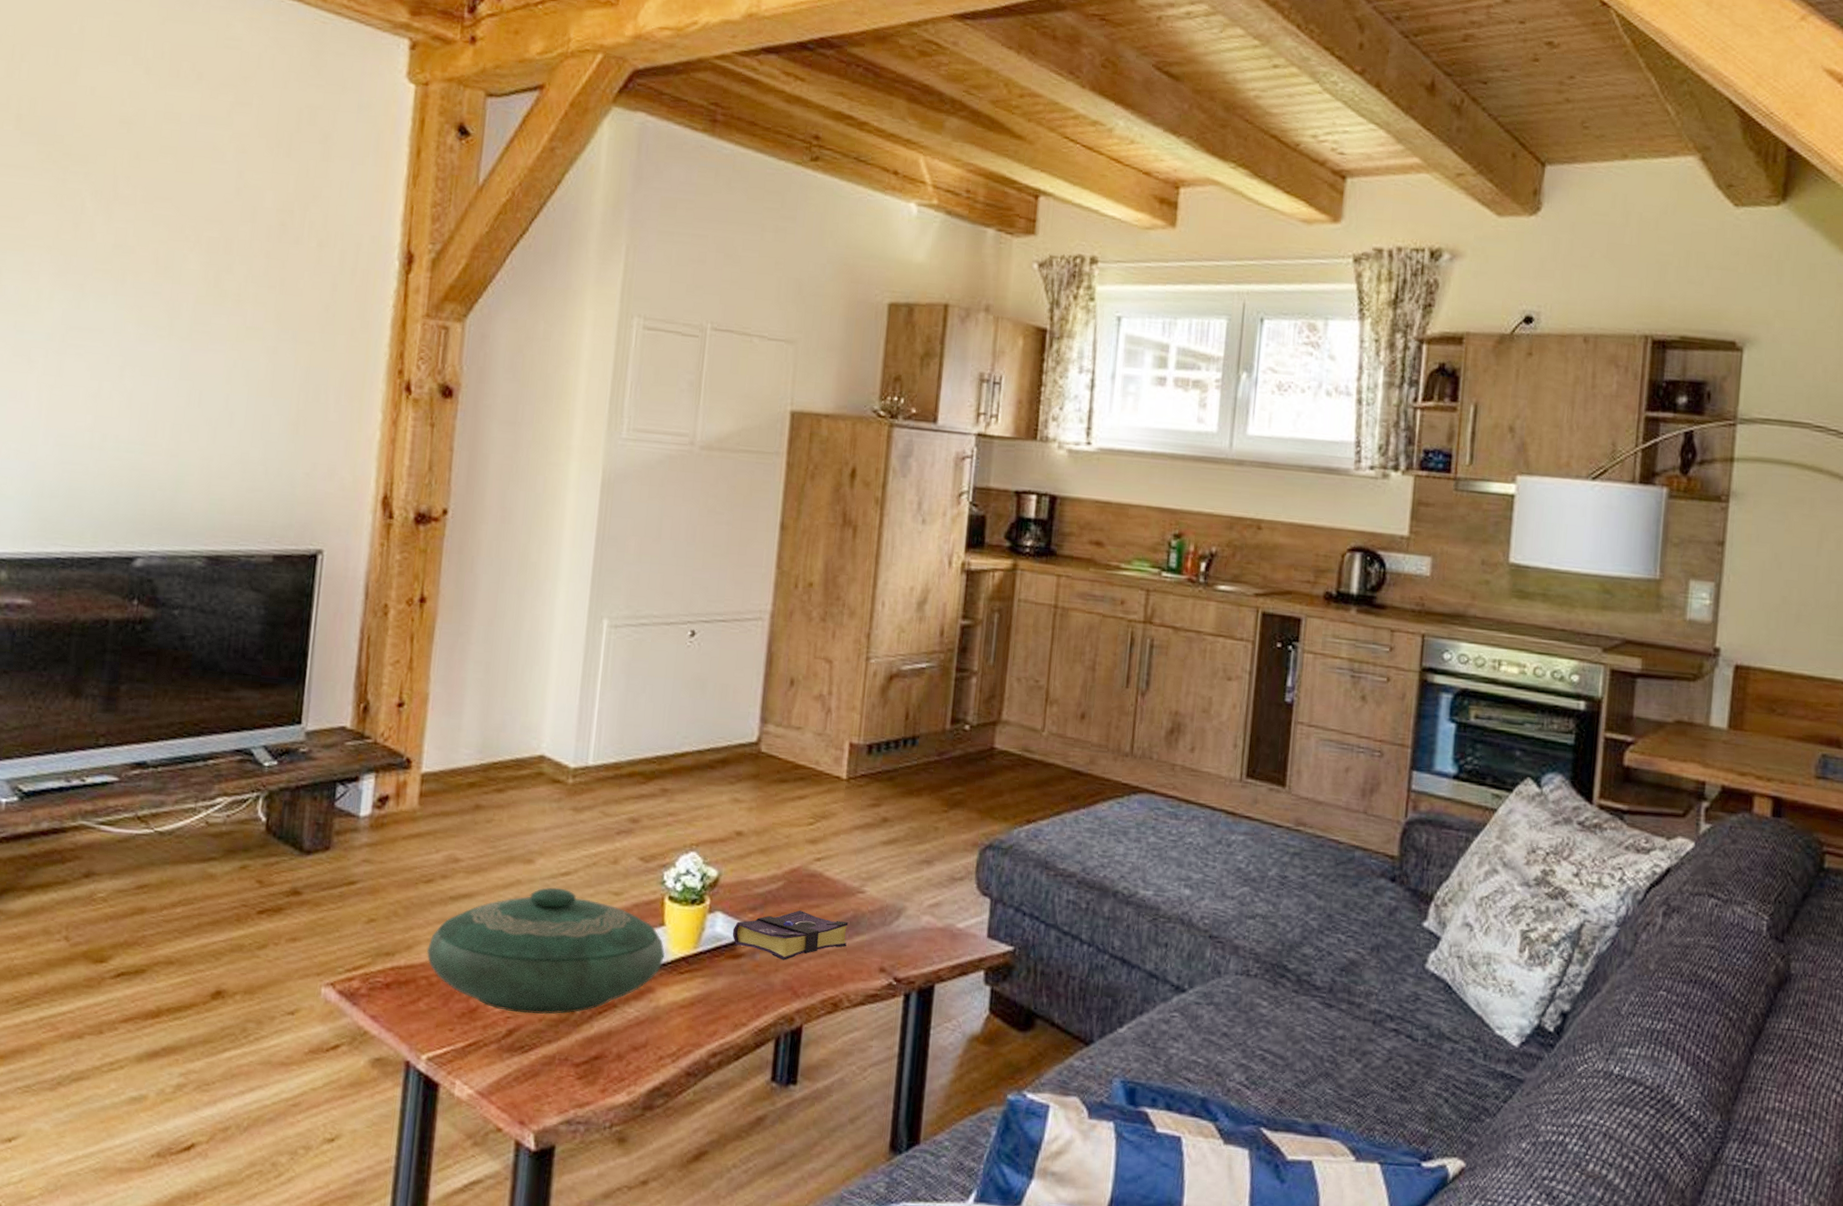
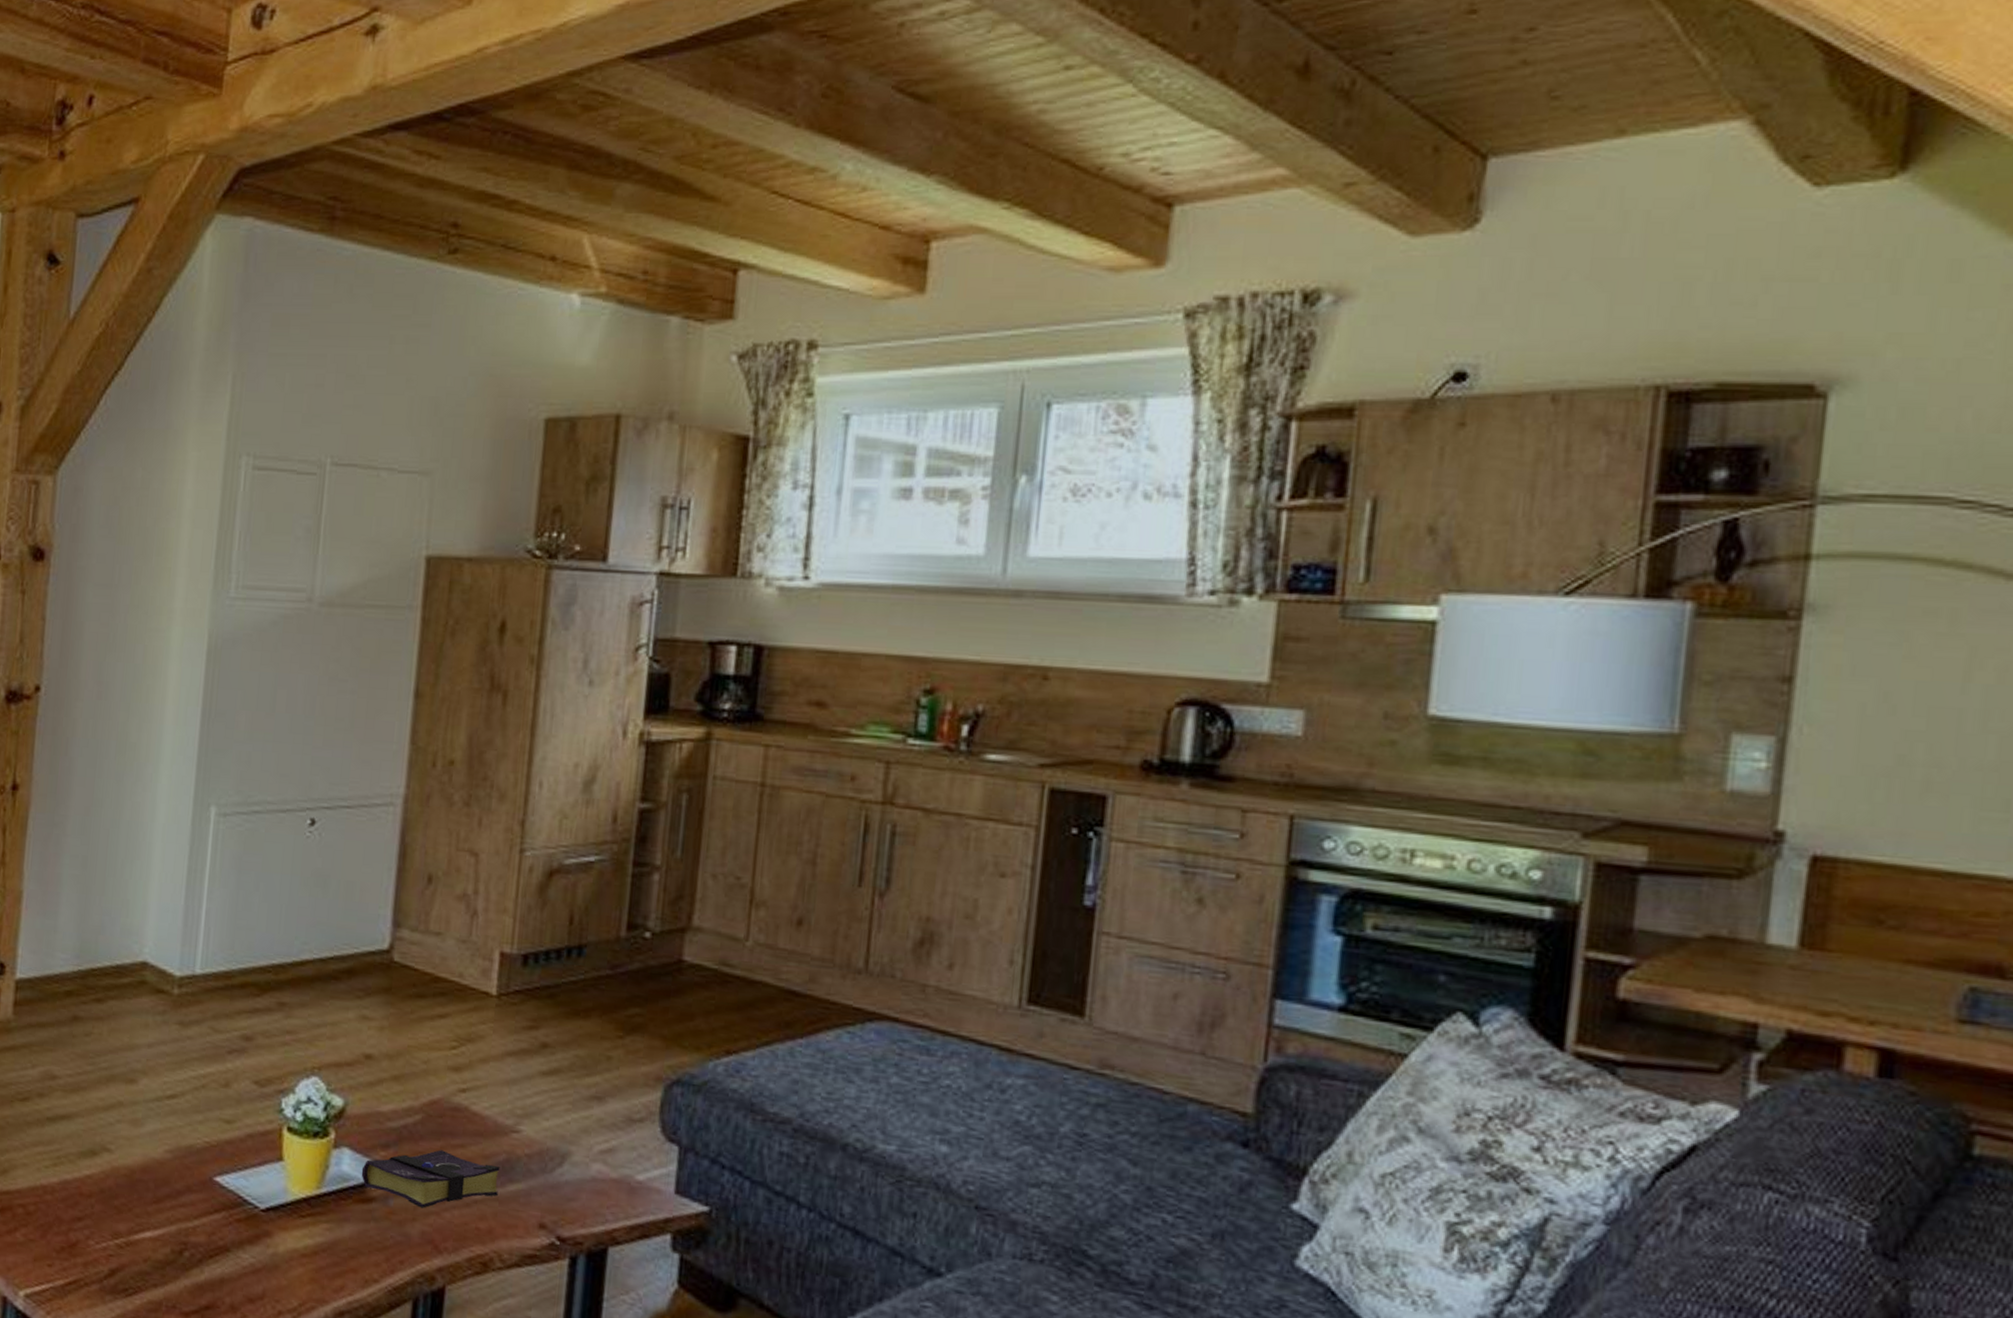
decorative bowl: present [426,887,665,1014] -> none [23,1111,283,1255]

